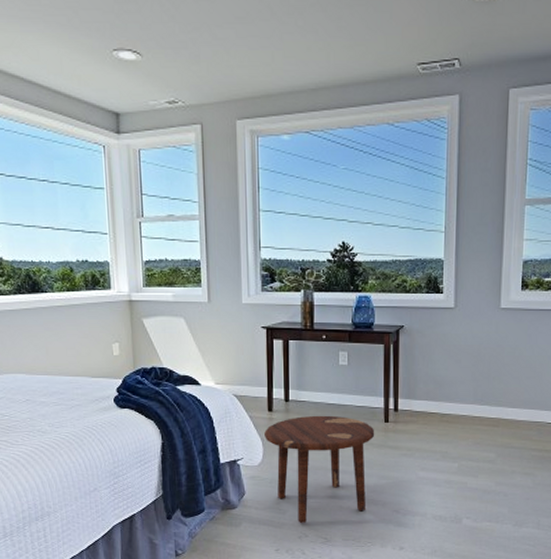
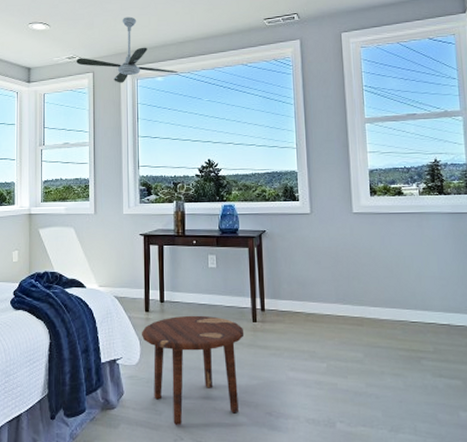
ceiling fan: none [179,49,309,140] -> present [76,16,178,83]

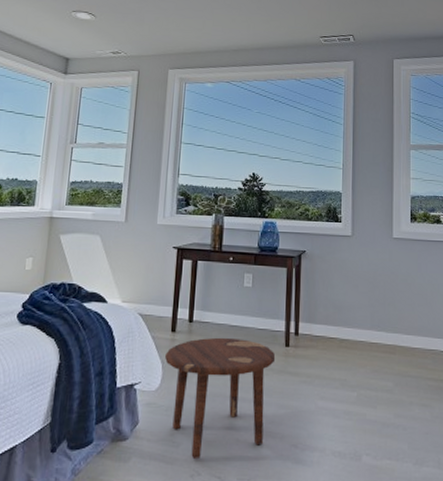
ceiling fan: present [76,16,178,83] -> none [121,17,229,85]

